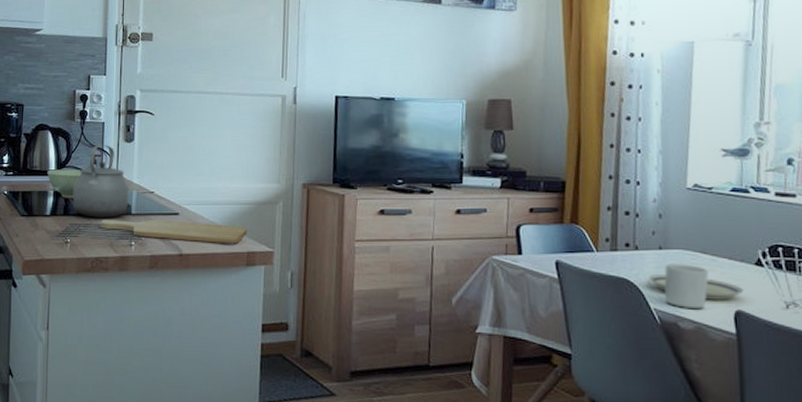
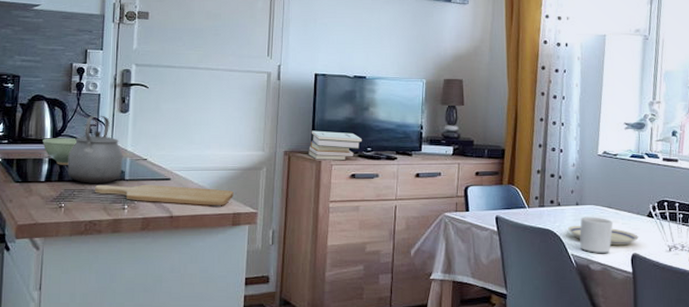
books: none [329,160,392,195] -> present [307,130,363,161]

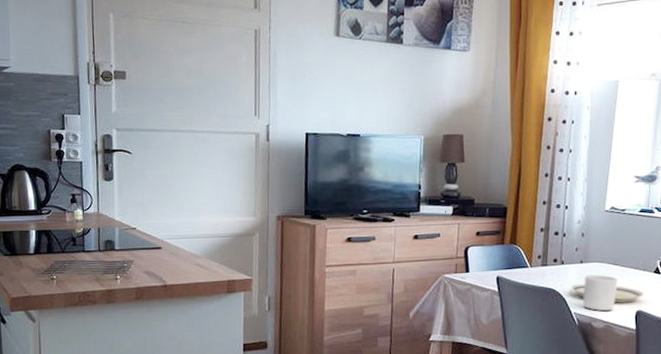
bowl: present [43,138,78,165] -> none [27,208,63,237]
tea kettle: present [67,115,123,183] -> none [55,184,112,254]
chopping board: present [95,184,234,205] -> none [85,253,227,274]
books: present [307,130,363,161] -> none [301,193,358,225]

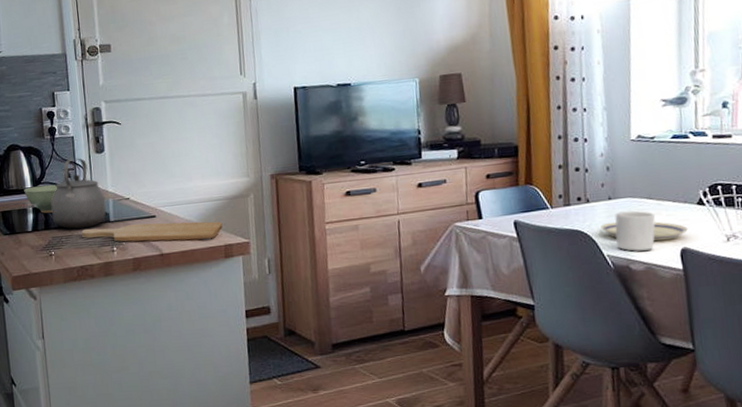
bowl: none [27,208,63,237] -> present [24,184,58,214]
tea kettle: none [55,184,112,254] -> present [51,158,106,229]
chopping board: none [85,253,227,274] -> present [82,221,223,242]

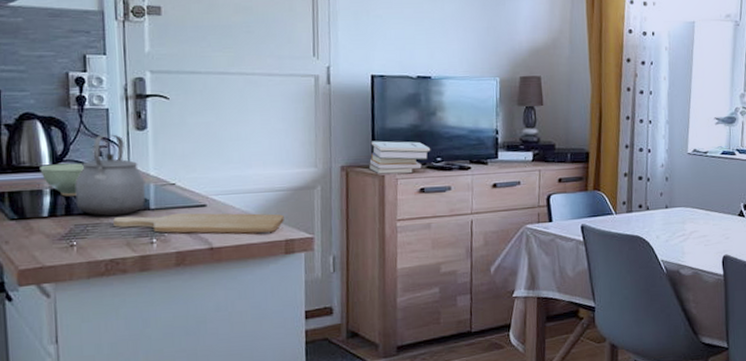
books: none [295,147,355,180] -> present [368,140,431,175]
plate: present [600,221,688,242] -> none [657,229,730,249]
mug: present [614,210,656,252] -> none [669,219,704,258]

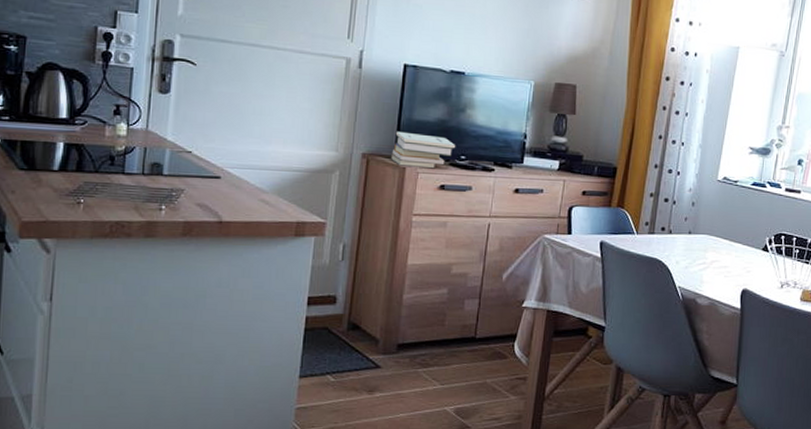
bowl: present [40,163,85,197] -> none [56,117,102,153]
tea kettle: present [75,134,146,216] -> none [88,93,162,178]
chopping board: present [113,212,284,234] -> none [124,178,298,212]

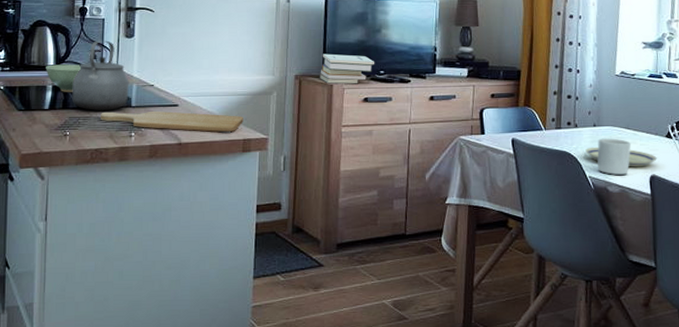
bowl: none [56,117,102,153] -> present [46,64,82,92]
tea kettle: none [88,93,162,178] -> present [72,40,129,111]
chopping board: none [124,178,298,212] -> present [101,110,243,132]
plate: none [677,255,751,280] -> present [585,147,657,167]
mug: none [688,247,726,288] -> present [597,138,632,176]

